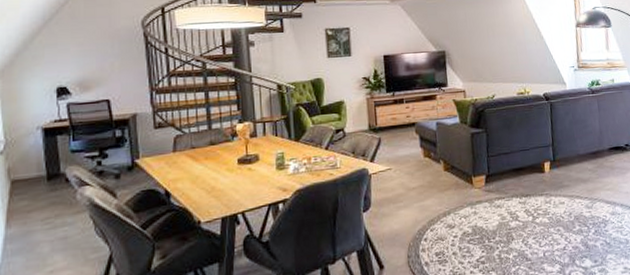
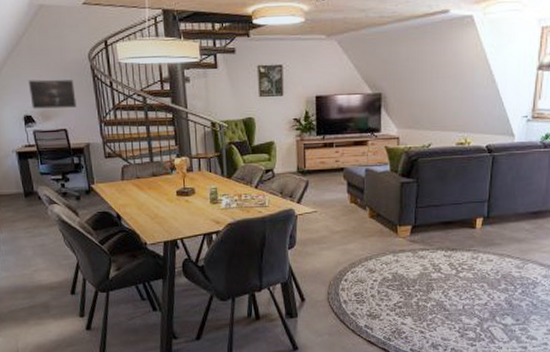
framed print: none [66,47,124,80] -> present [27,79,77,109]

